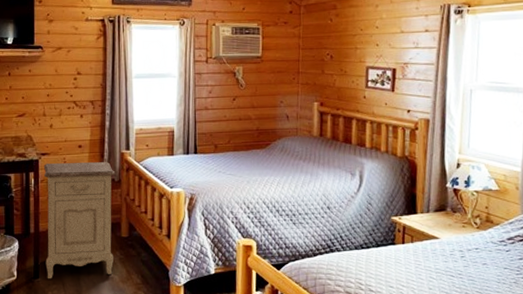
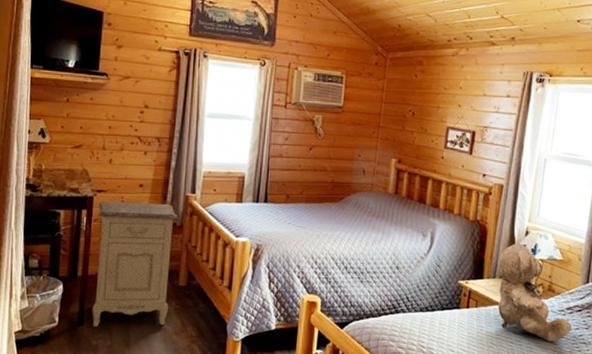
teddy bear: none [431,176,515,274] -> present [497,243,572,343]

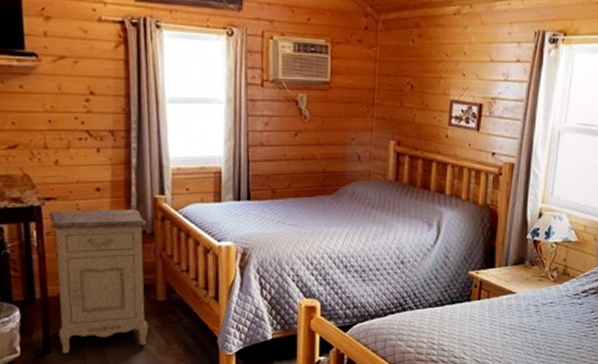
teddy bear: present [497,243,572,343] -> none [510,226,587,328]

